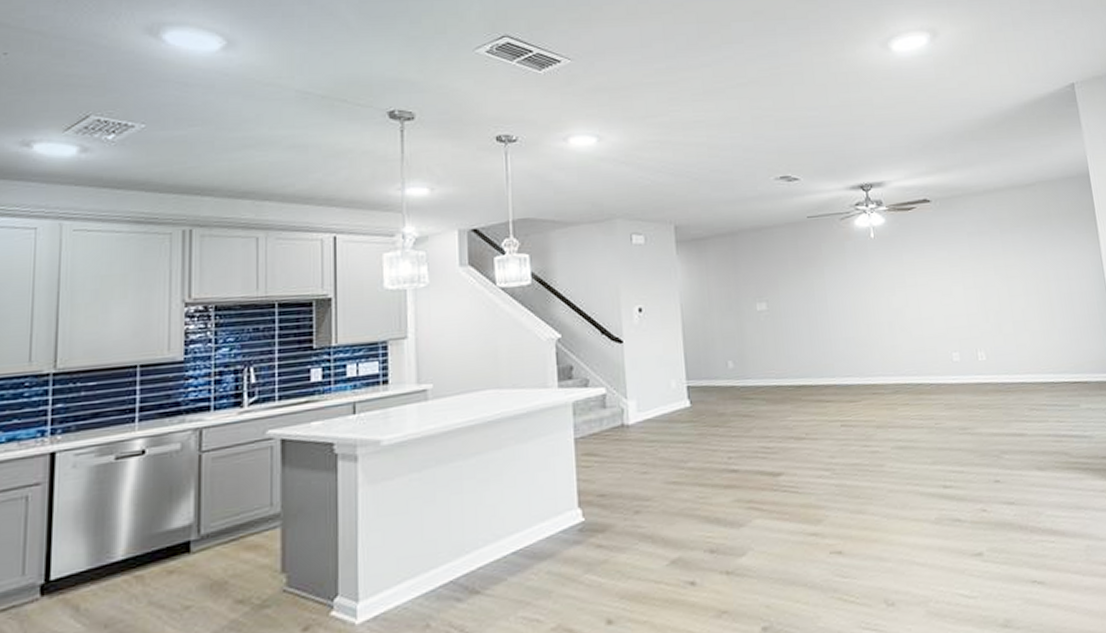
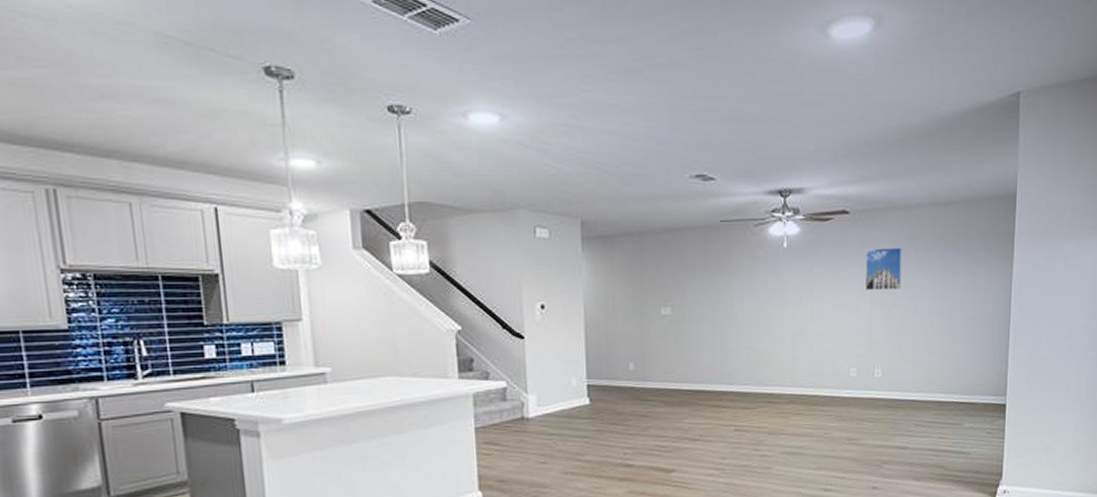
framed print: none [952,230,993,273] -> present [866,247,903,290]

